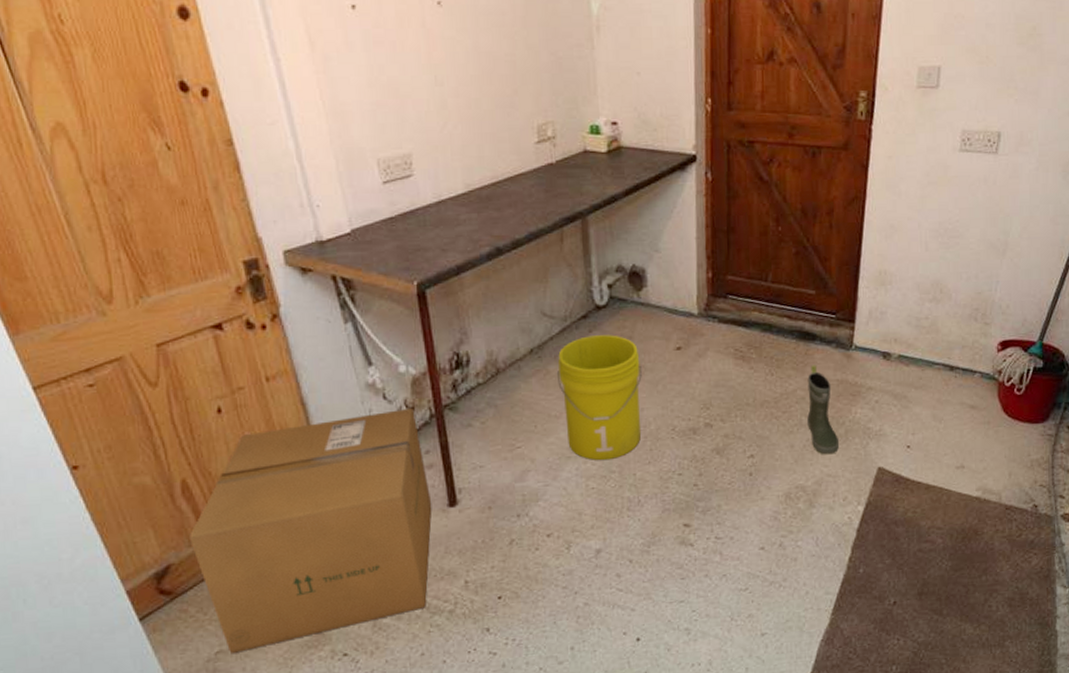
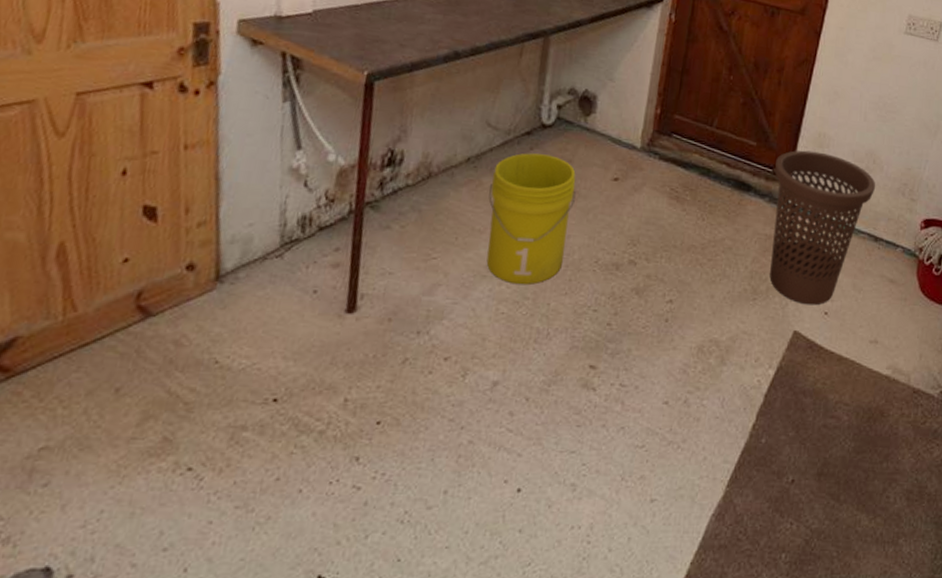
box: present [190,407,432,653] -> none [48,199,334,452]
boot: present [807,365,839,455] -> none [730,216,759,311]
laundry basket: none [838,290,946,442] -> present [769,150,876,305]

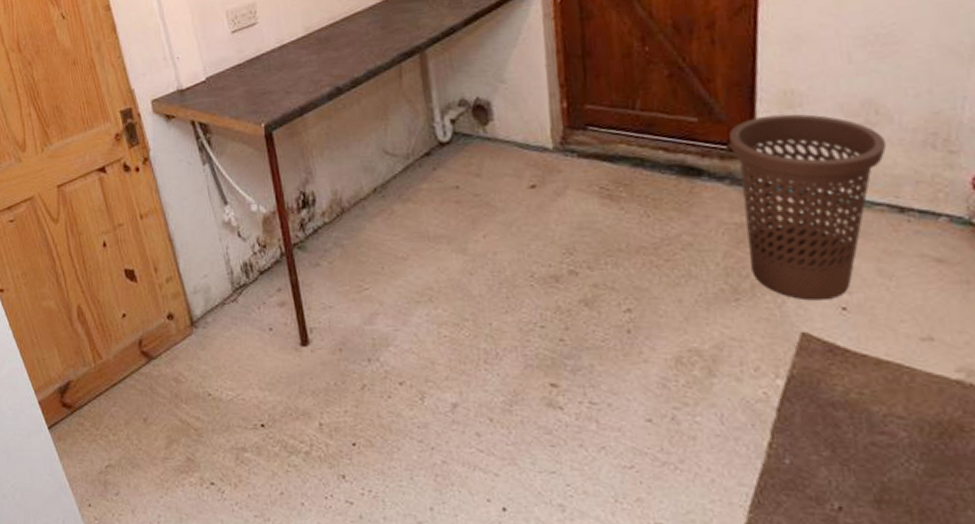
bucket: present [486,153,576,285] -> none [401,172,496,307]

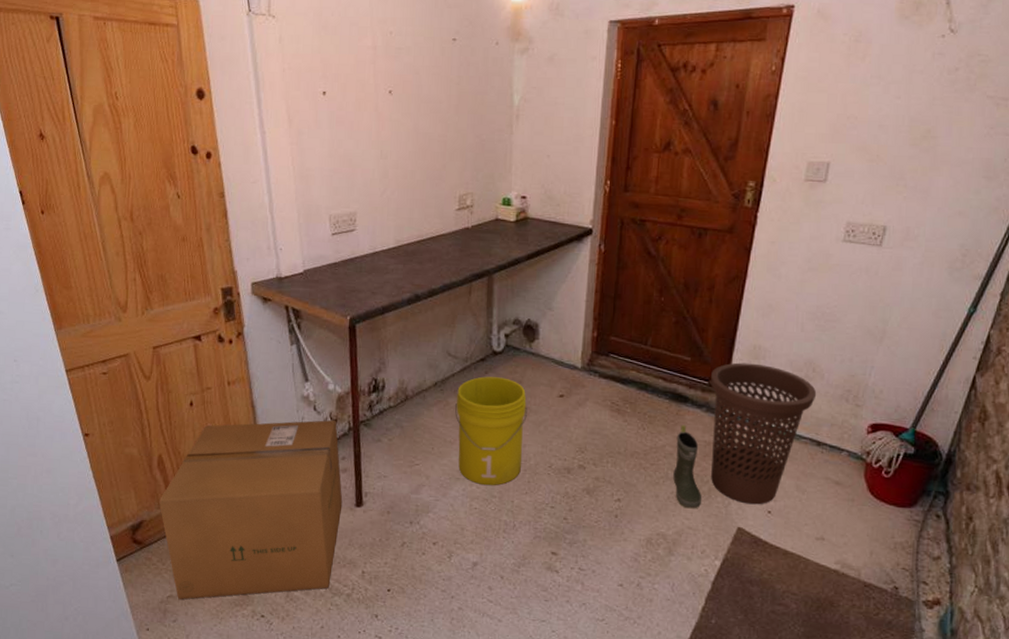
box: none [84,245,286,469] -> present [159,419,343,600]
bucket: none [401,172,496,307] -> present [454,376,527,486]
boot: none [694,205,743,314] -> present [673,425,701,509]

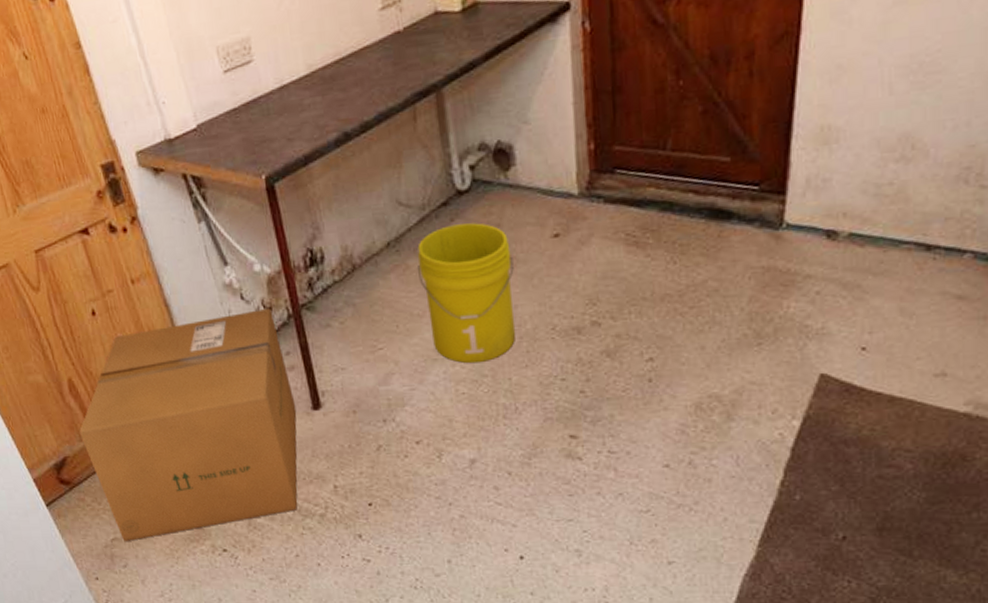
boot: present [673,425,701,509] -> none [721,249,765,359]
laundry basket: present [711,362,817,505] -> none [762,150,920,342]

